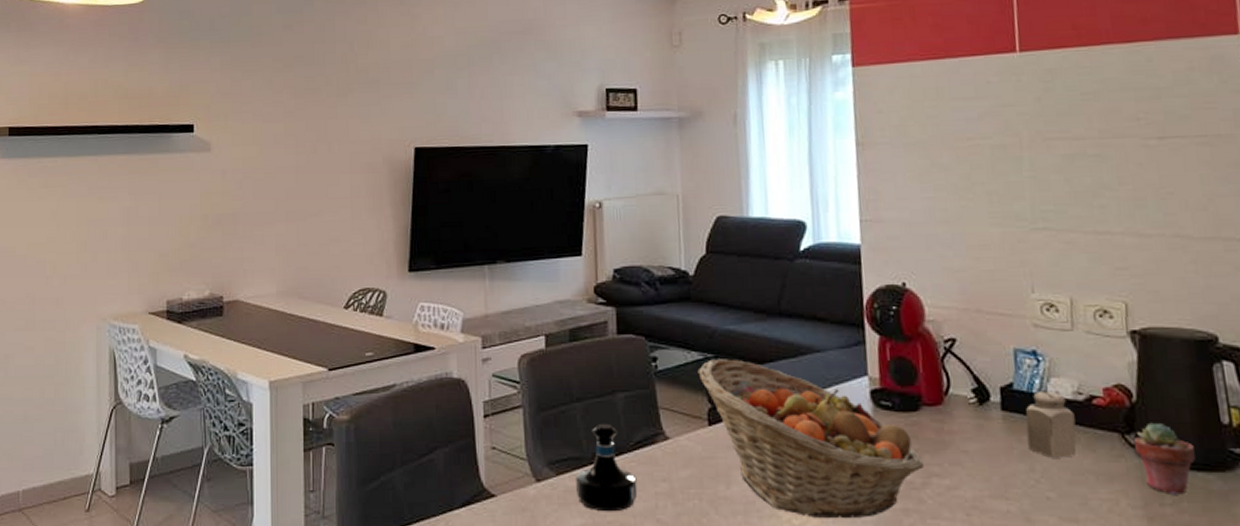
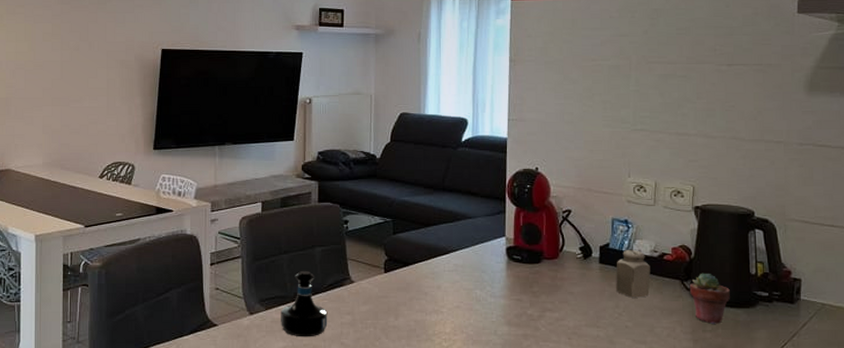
fruit basket: present [697,359,925,518] -> none [379,222,541,341]

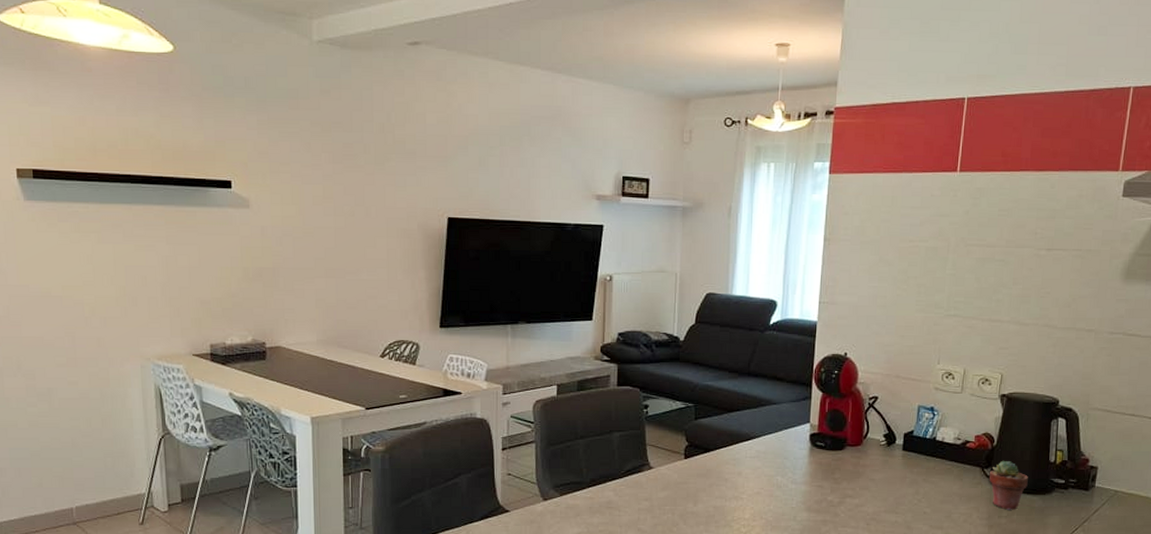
tequila bottle: present [281,271,328,337] -> none [576,457,625,523]
salt shaker: present [616,249,651,298] -> none [917,436,953,485]

